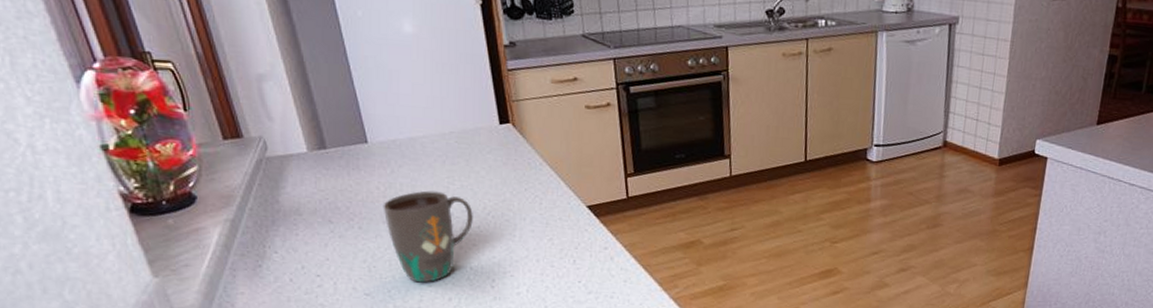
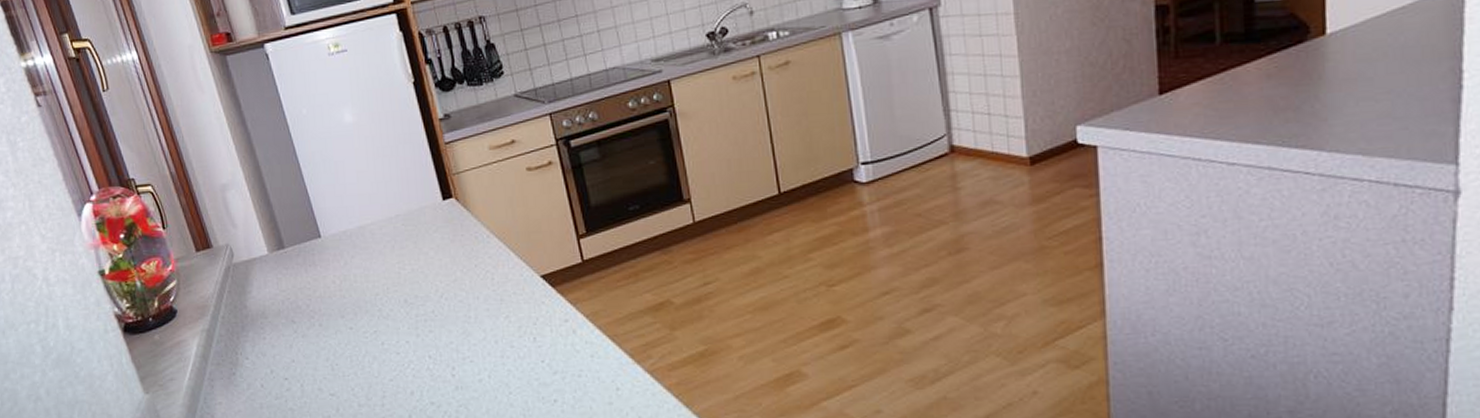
mug: present [383,190,473,283] -> none [340,278,427,378]

